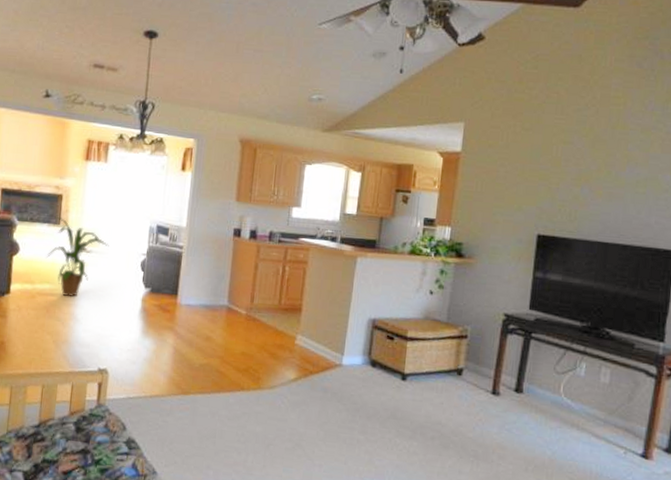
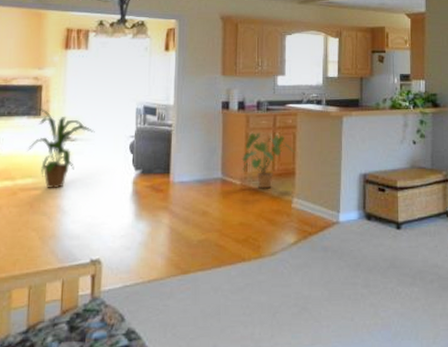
house plant: none [249,263,304,322] -> present [242,133,295,189]

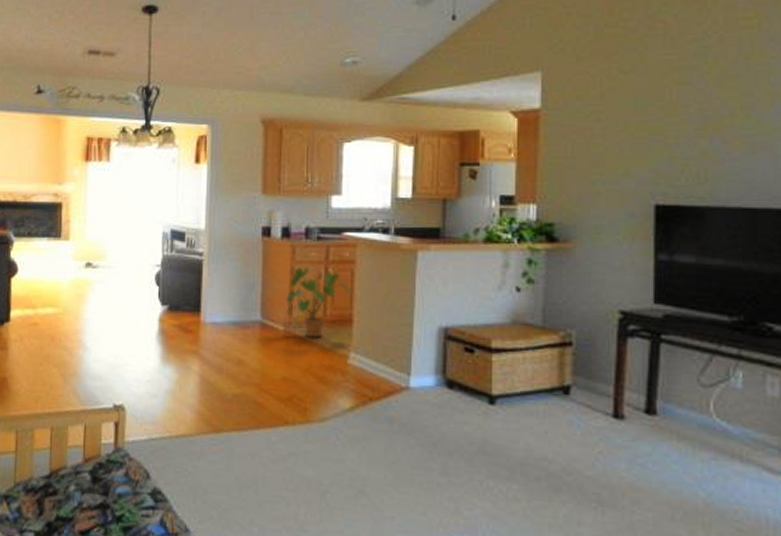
house plant: present [28,107,95,189] -> none [49,228,118,322]

